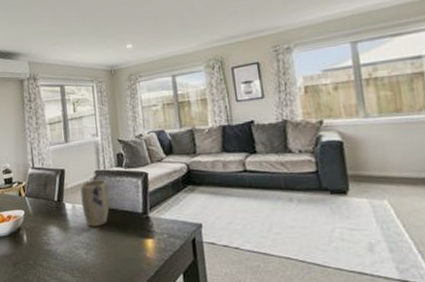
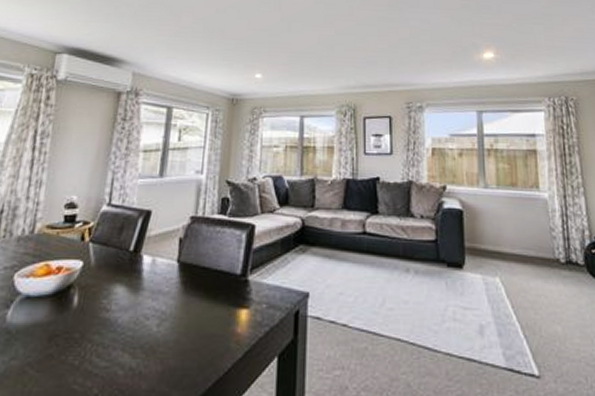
plant pot: present [80,179,110,227] -> none [164,228,204,290]

